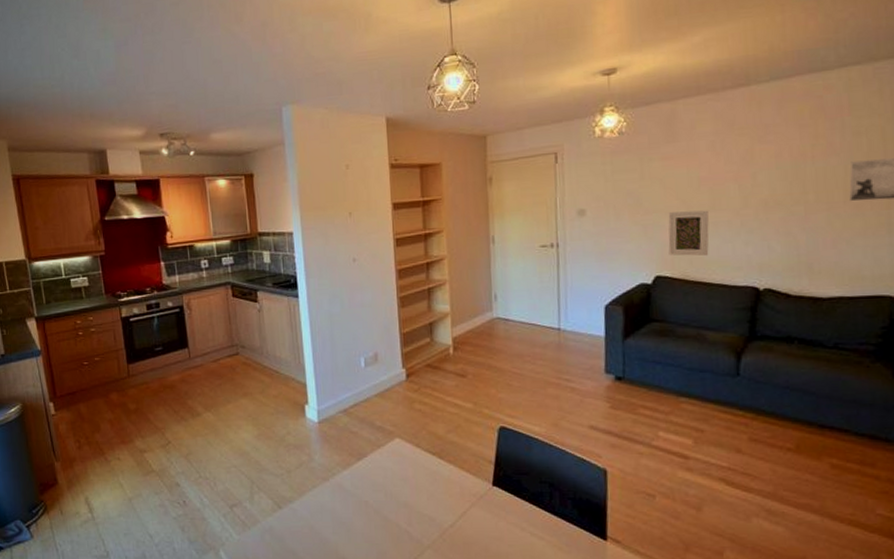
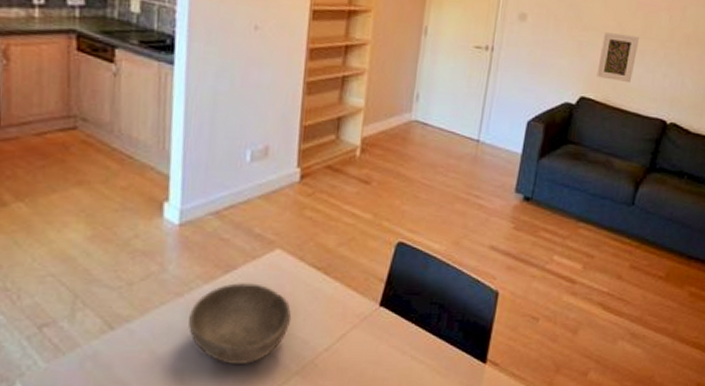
bowl: none [335,468,417,538] -> present [189,283,292,364]

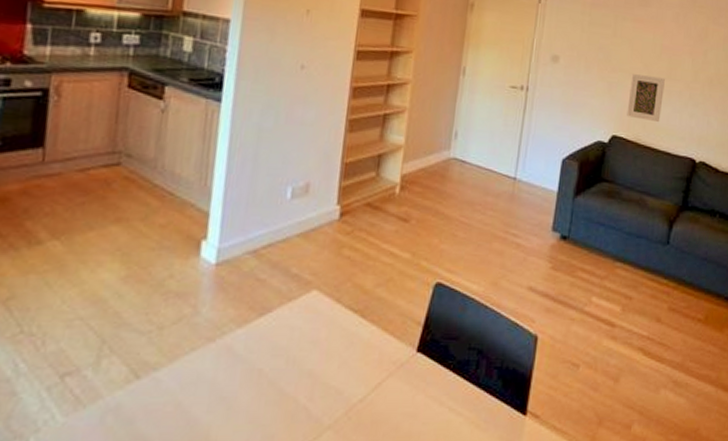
bowl: present [189,283,292,364] -> none [218,327,326,417]

